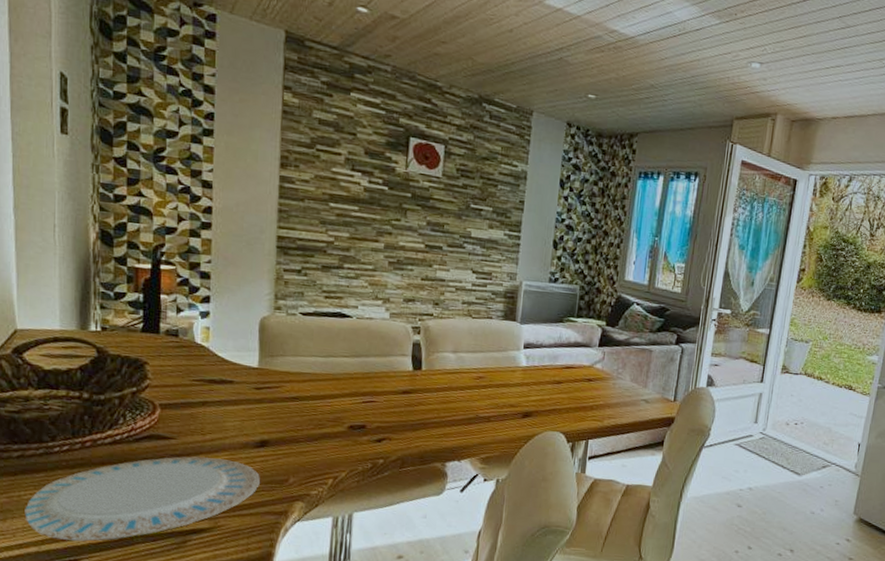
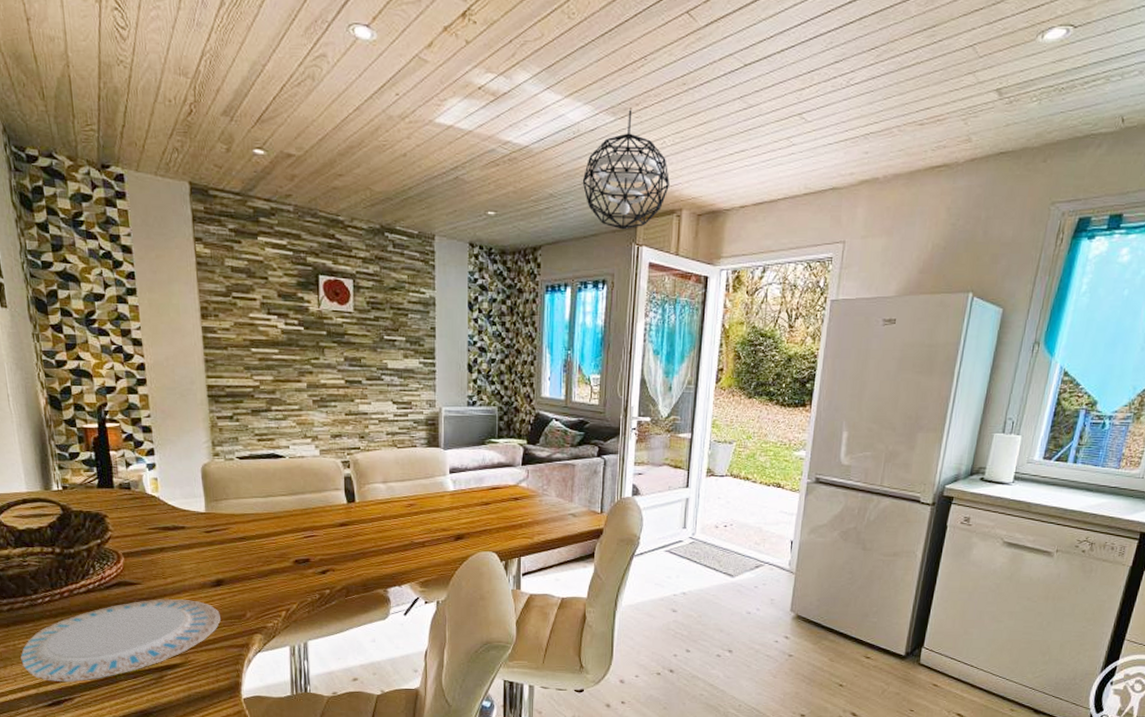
pendant light: none [683,15,767,127] -> present [582,109,669,230]

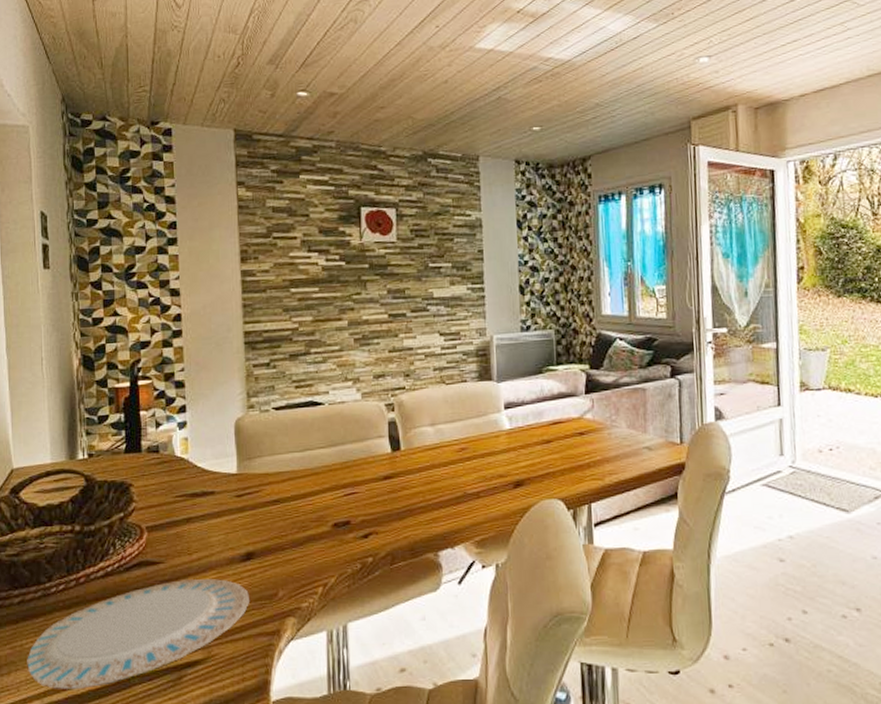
pendant light: present [582,109,669,230] -> none [628,14,721,132]

